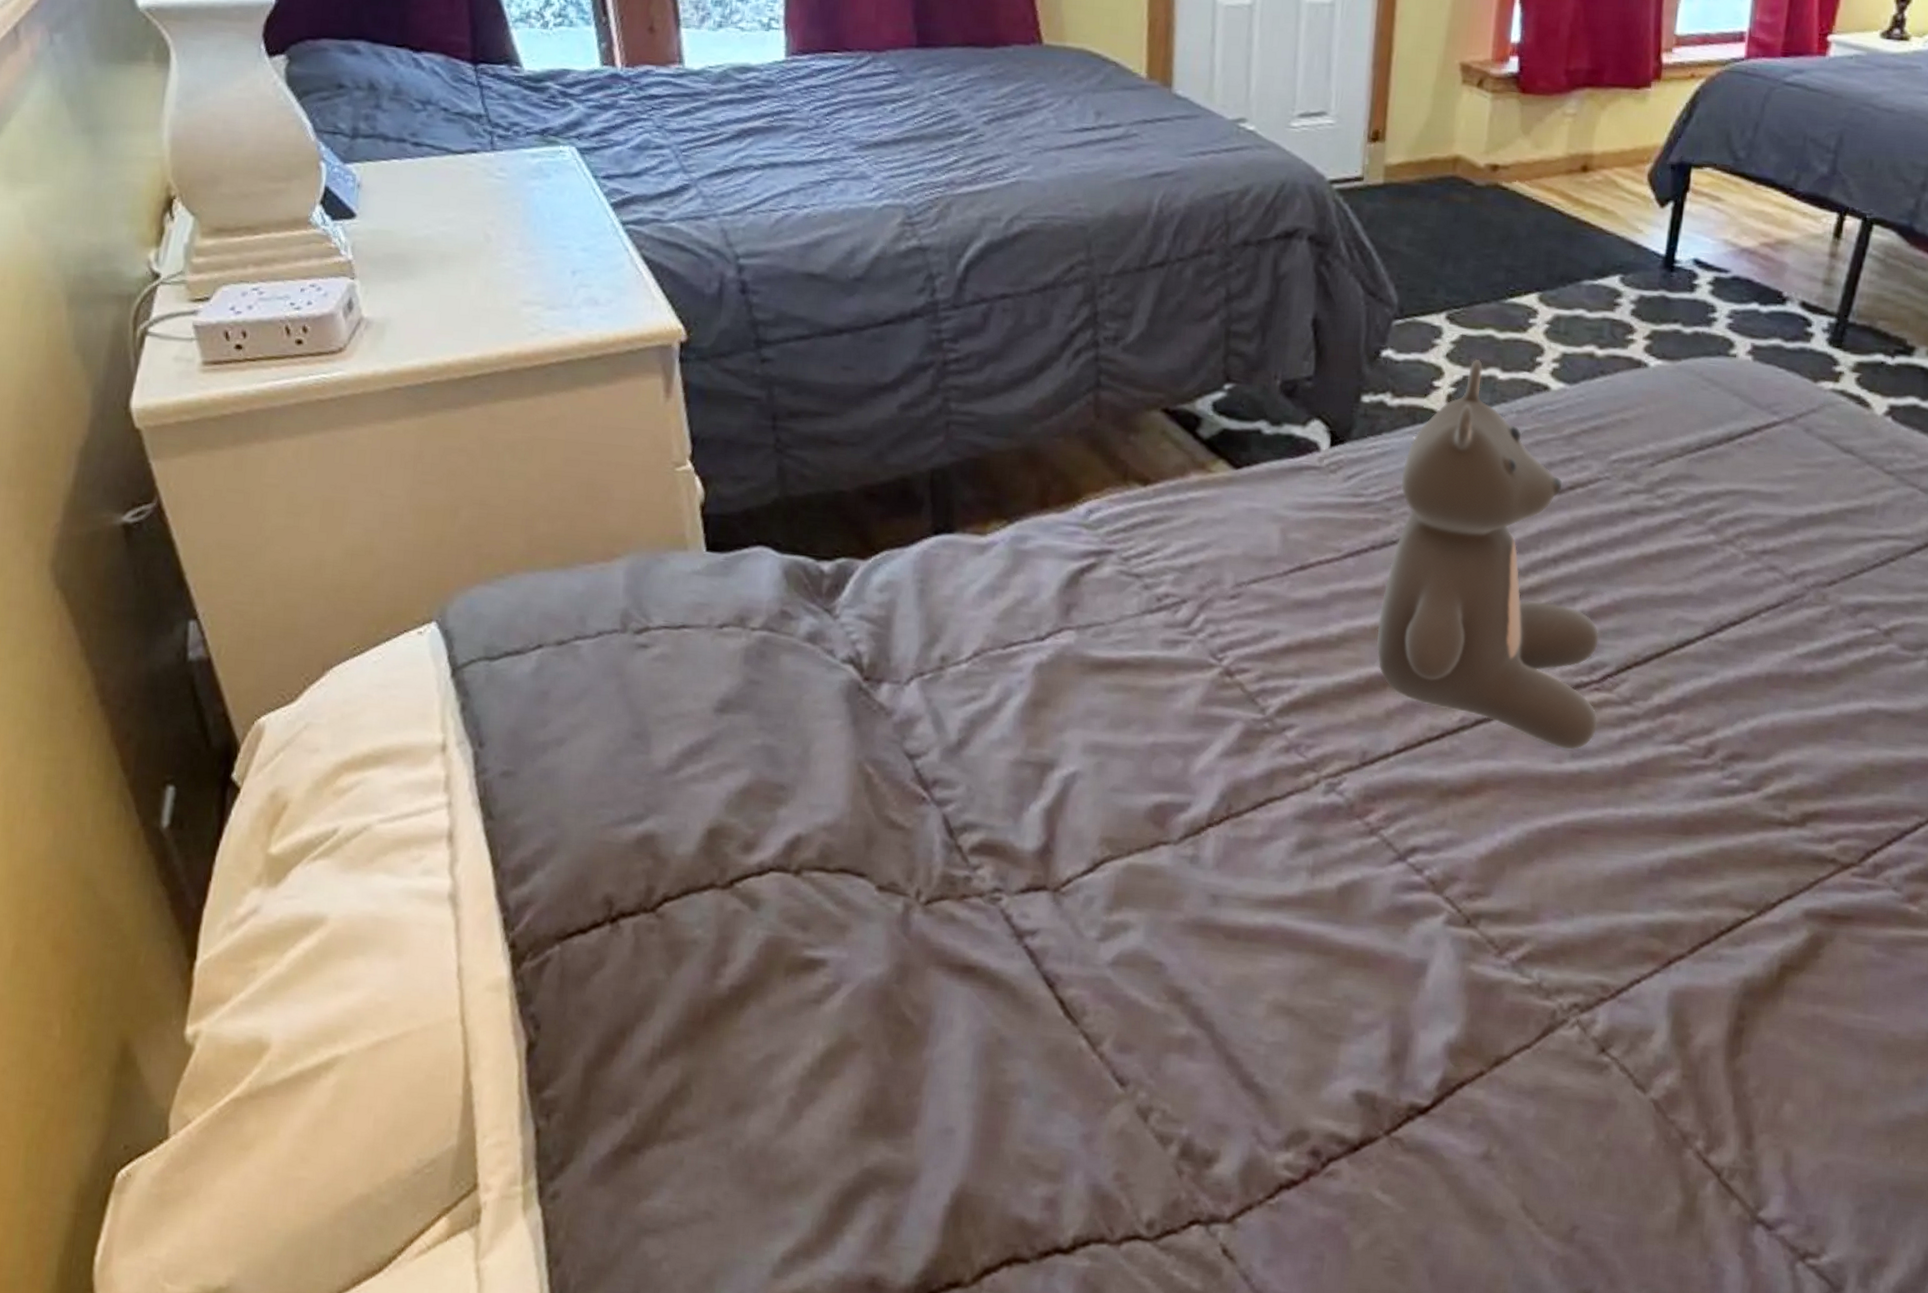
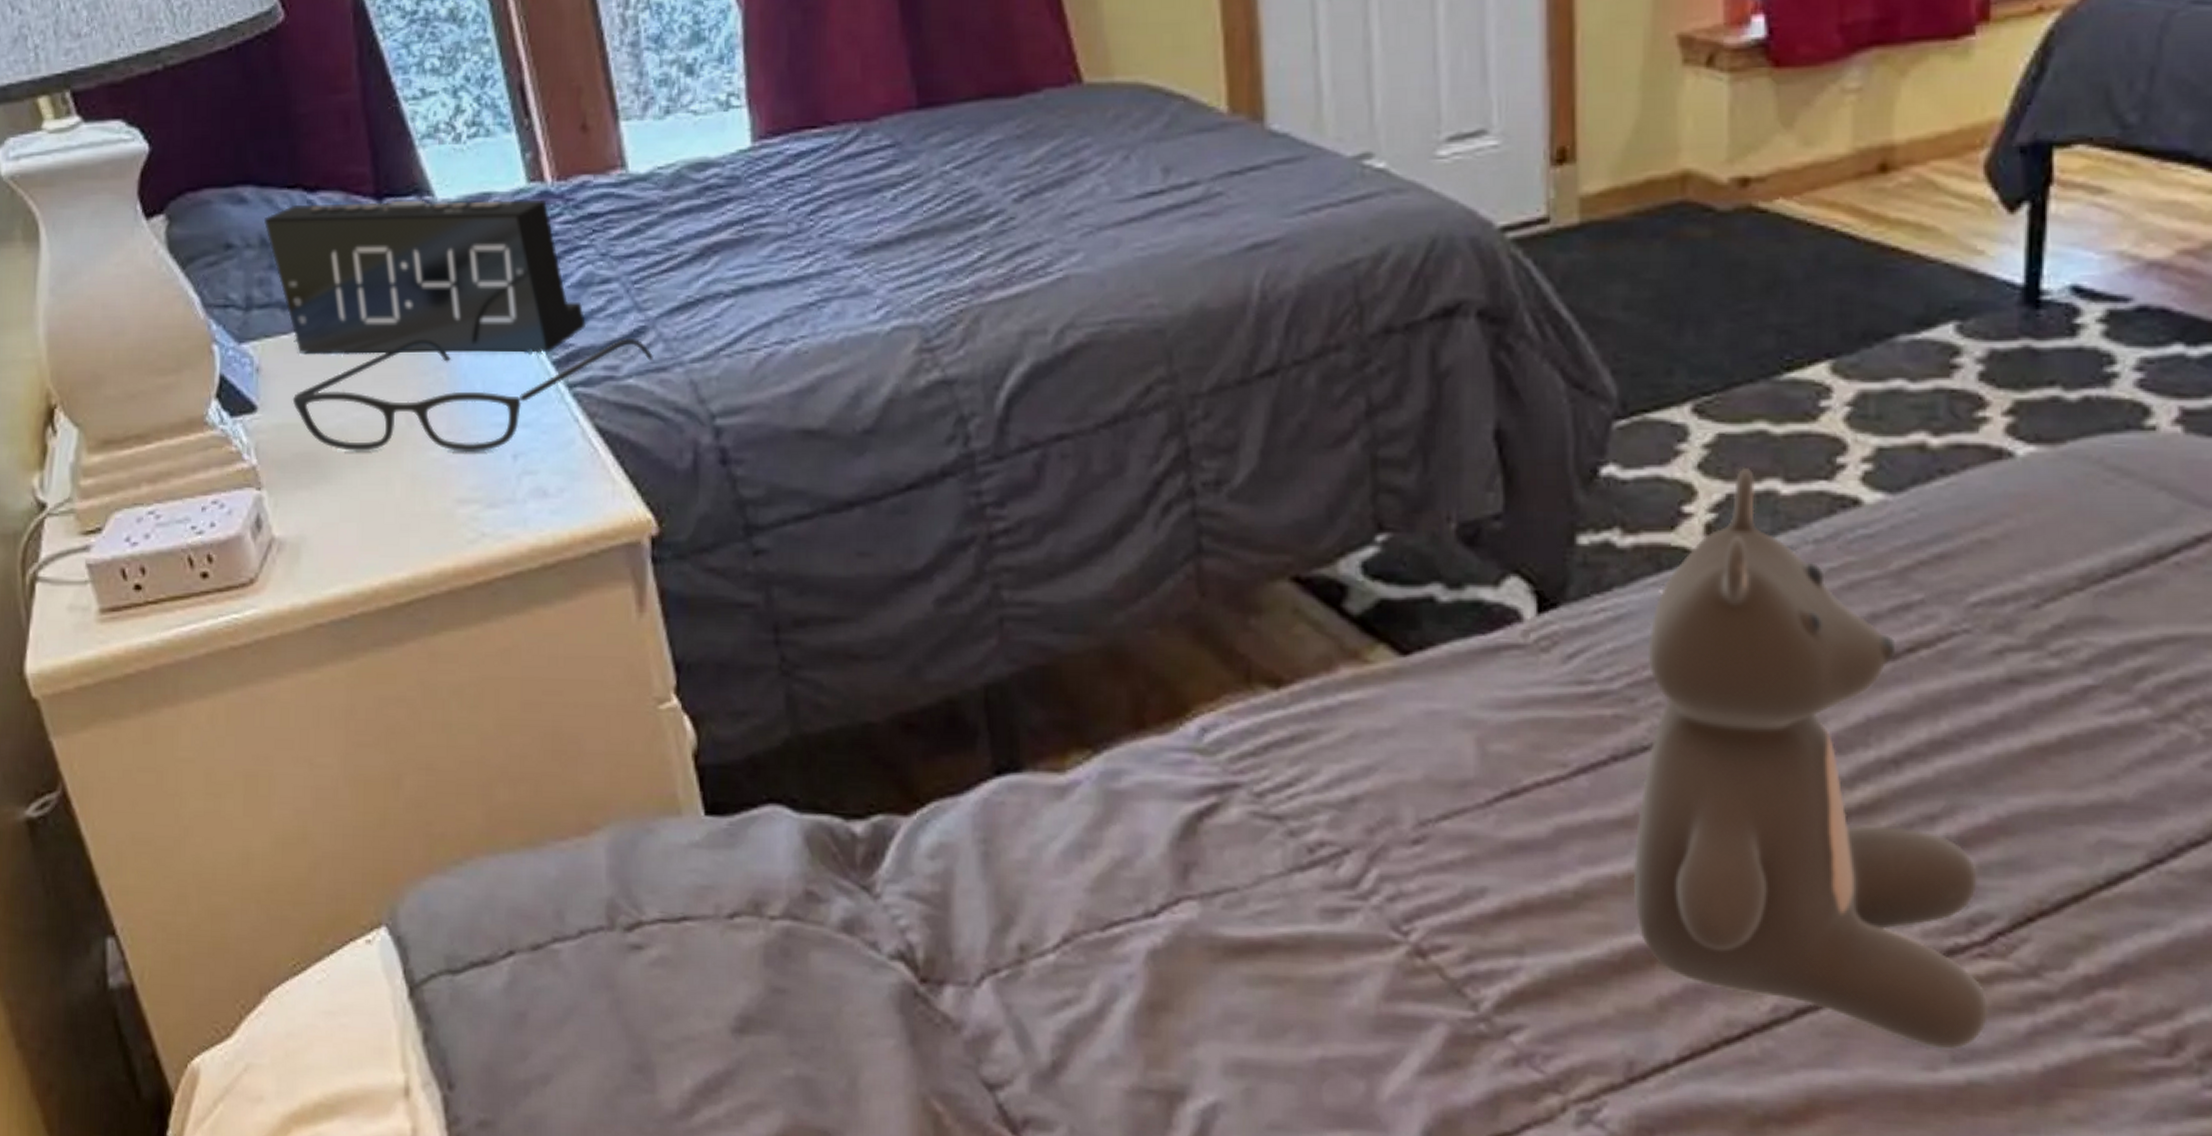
alarm clock: none [373,60,641,197] -> present [263,199,587,354]
eyeglasses: none [387,176,693,267] -> present [292,339,653,453]

